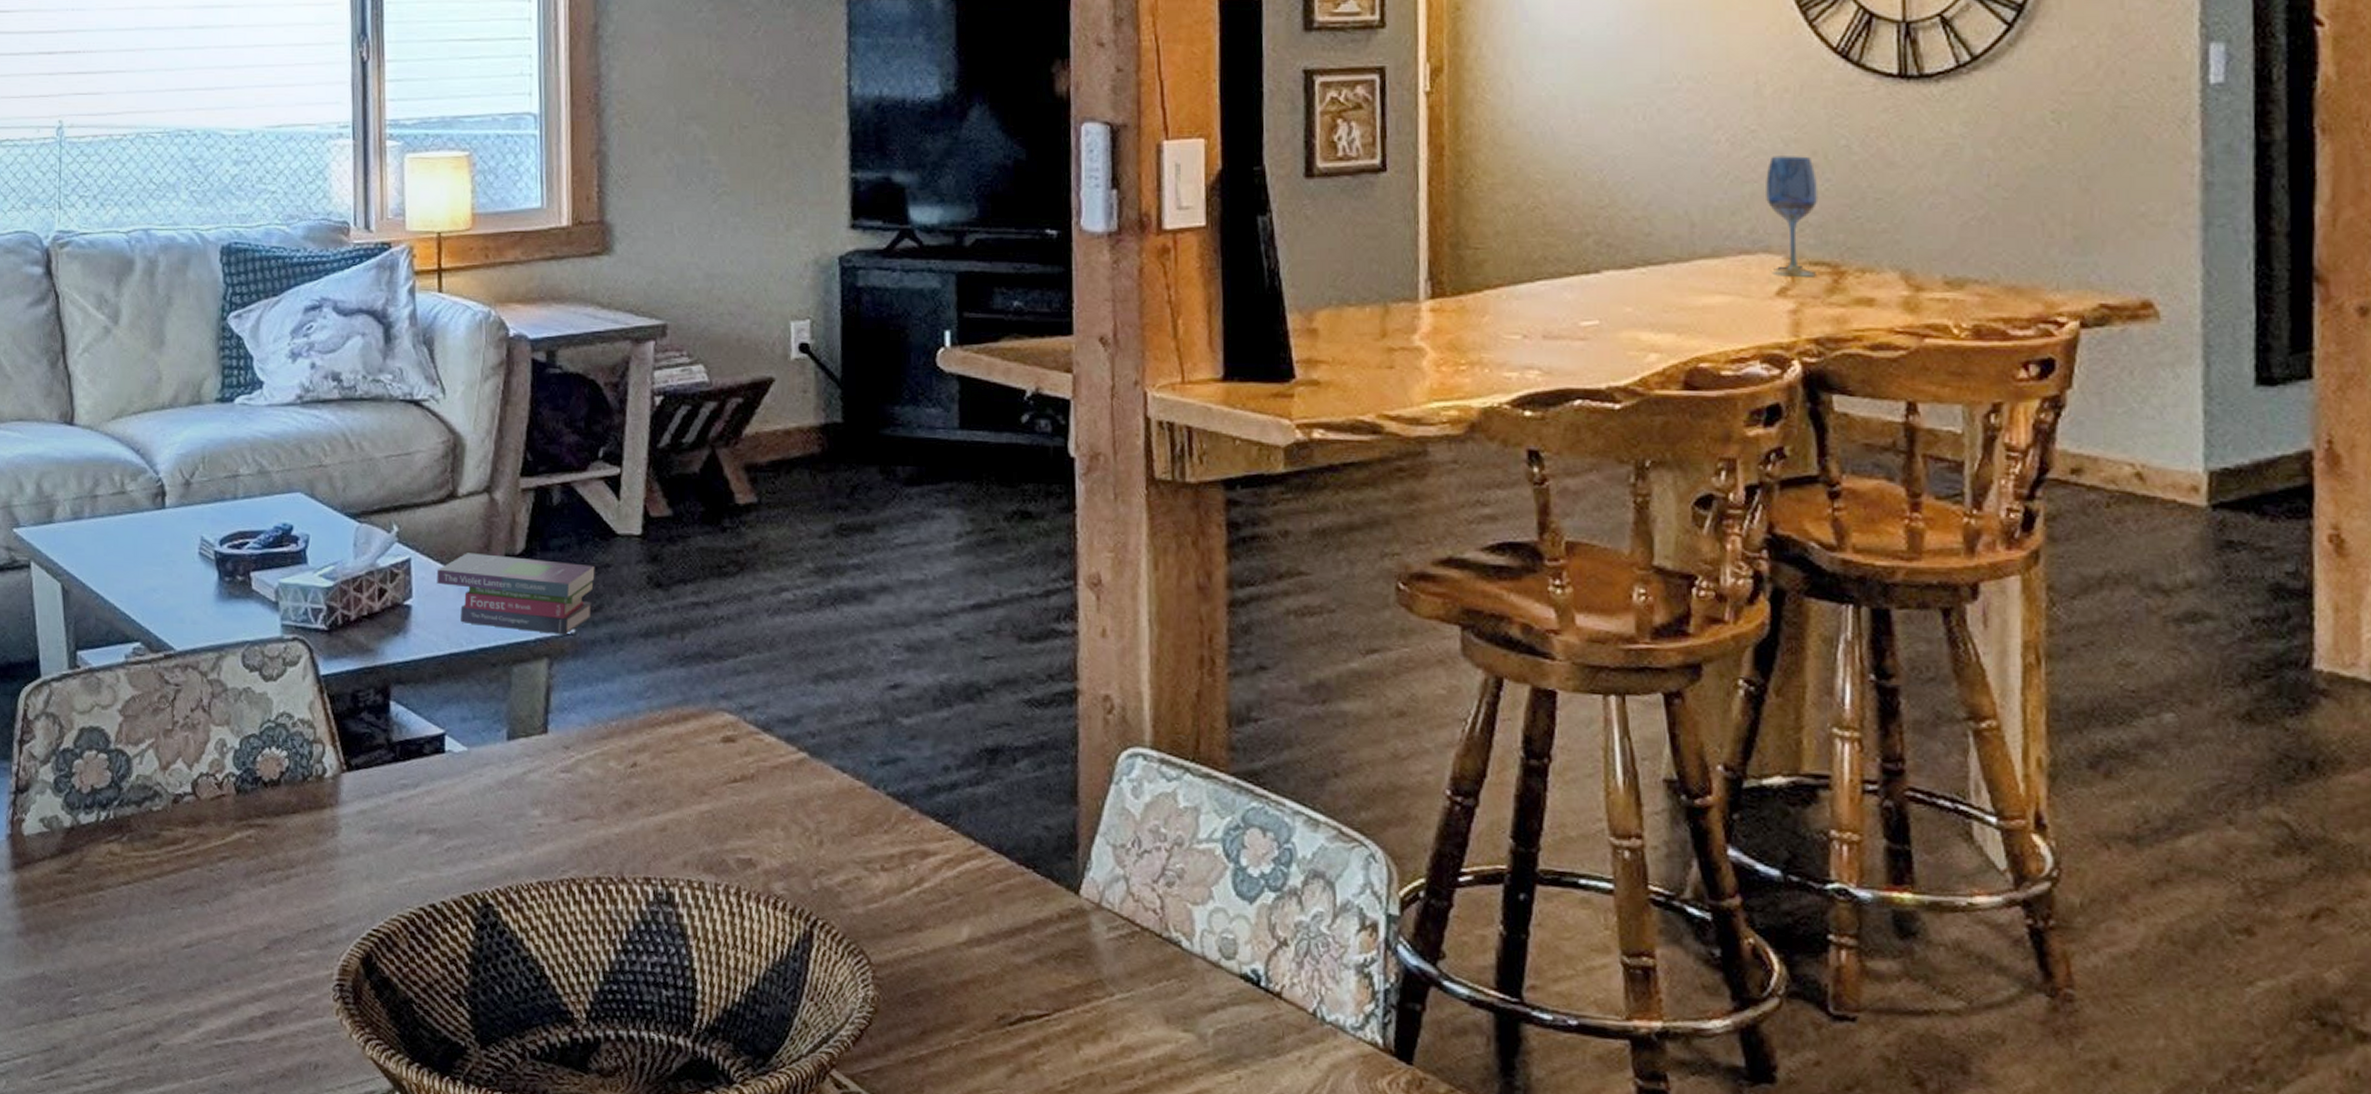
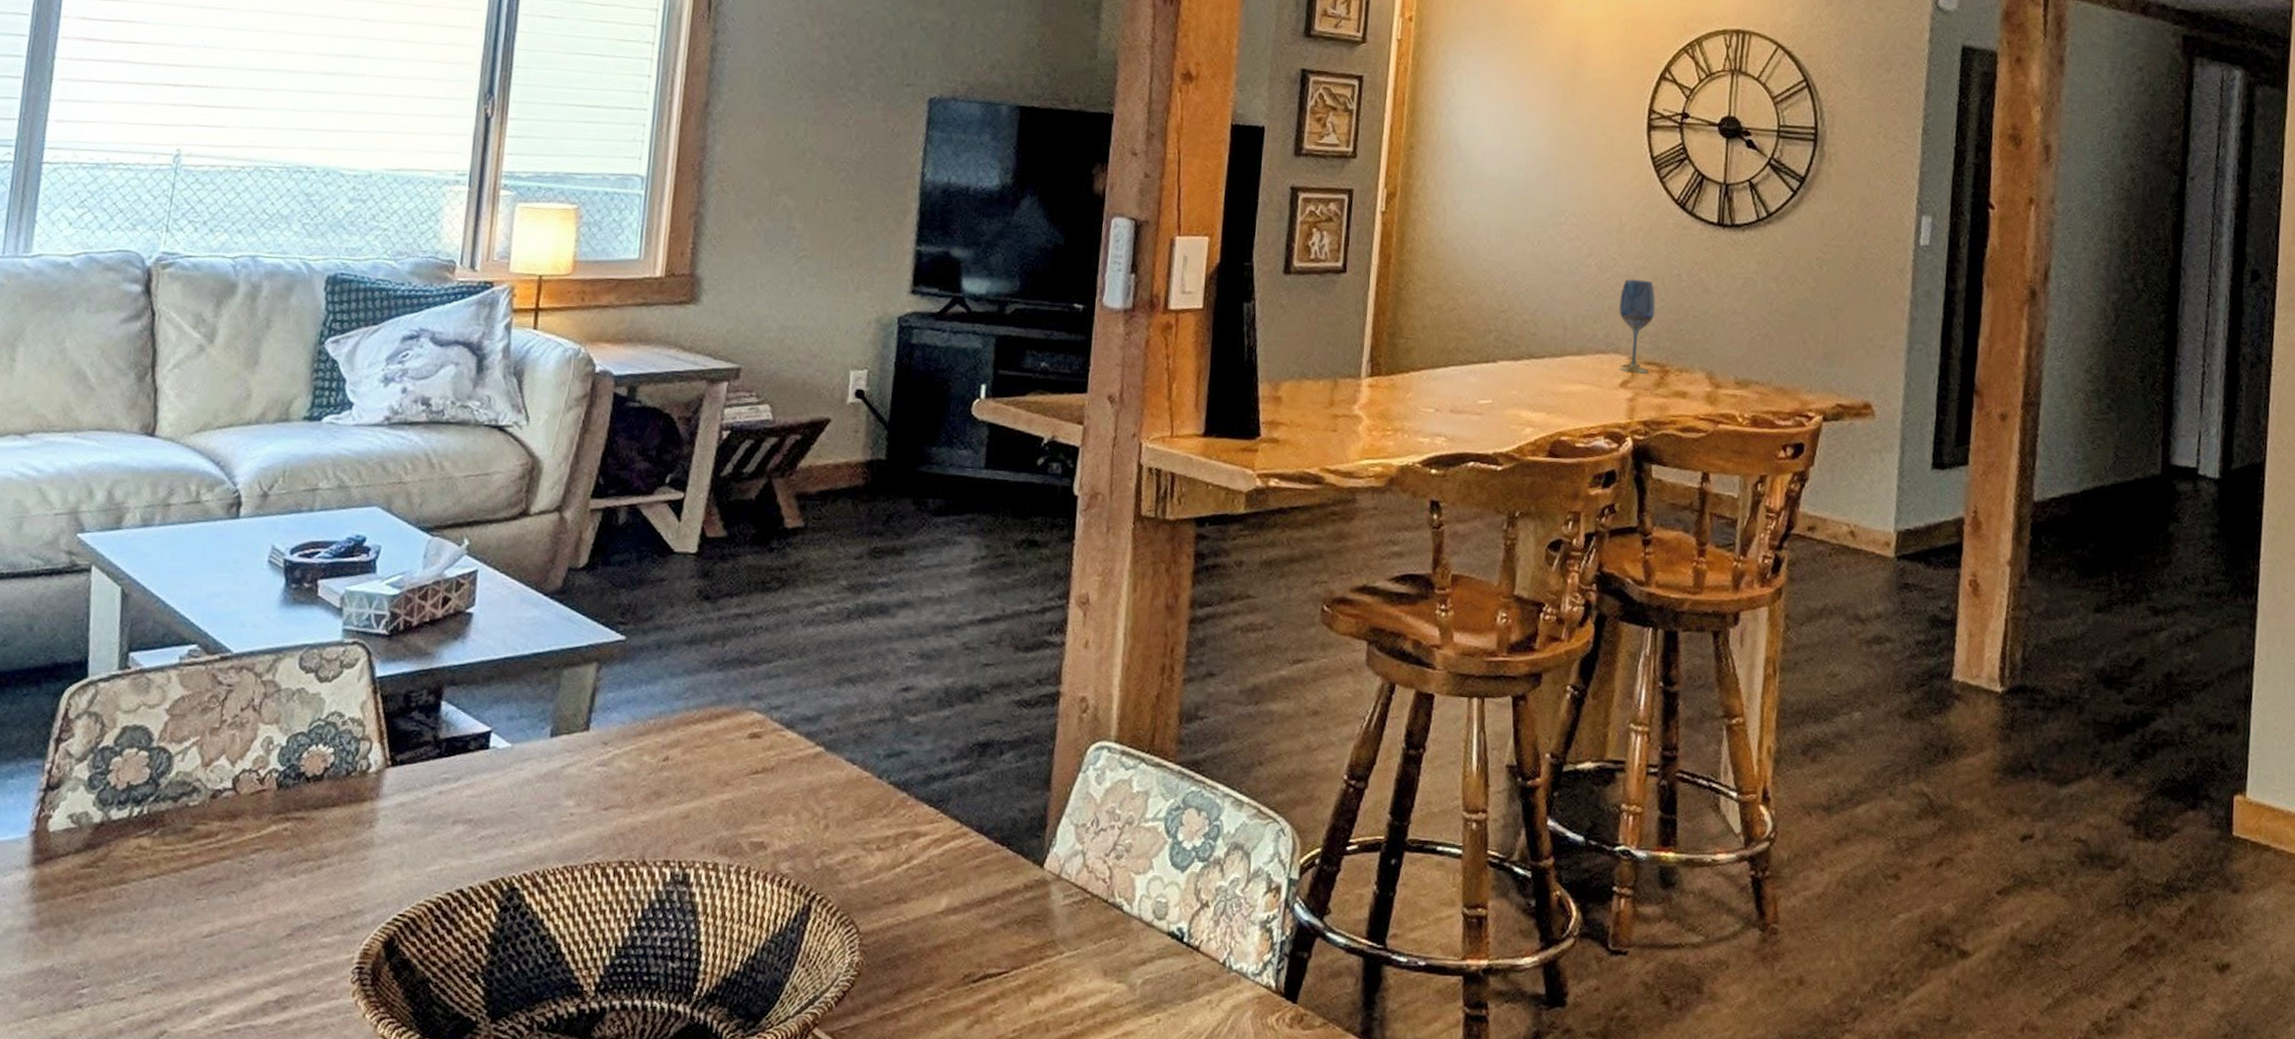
books: present [437,553,595,635] -> none [500,566,651,642]

